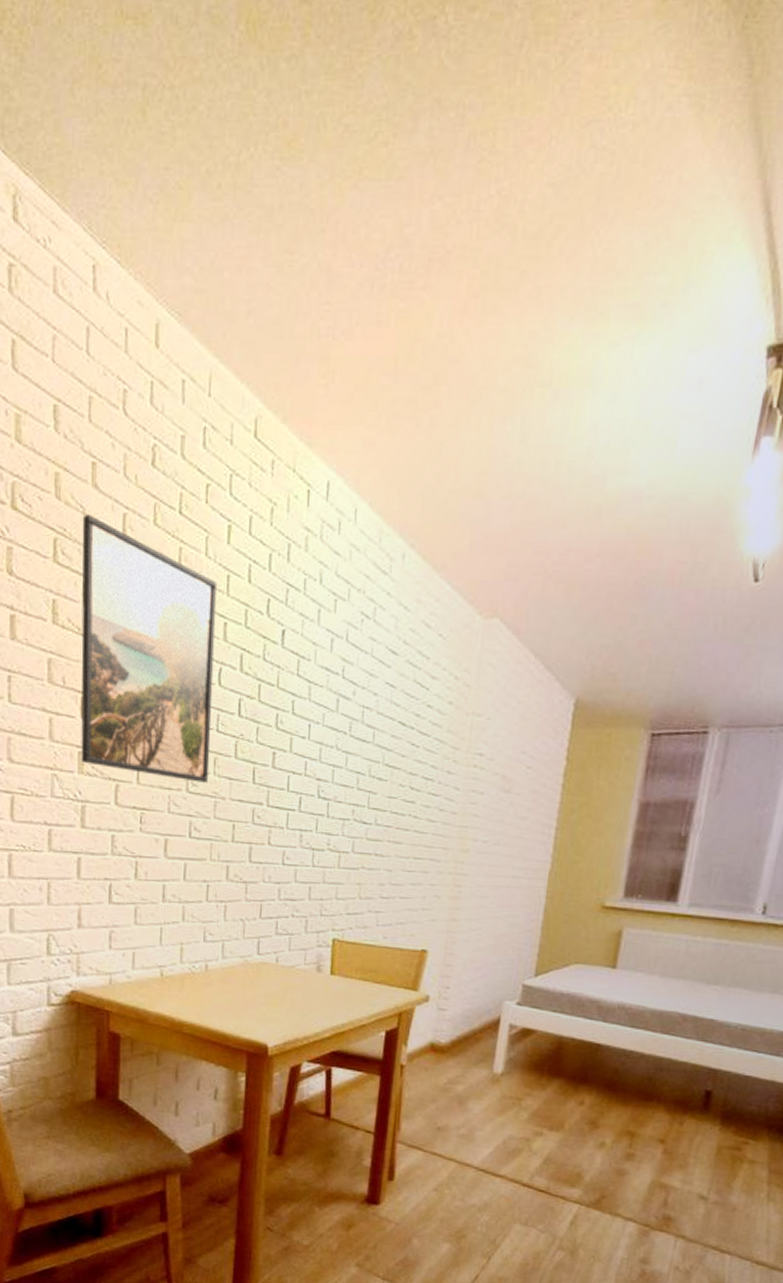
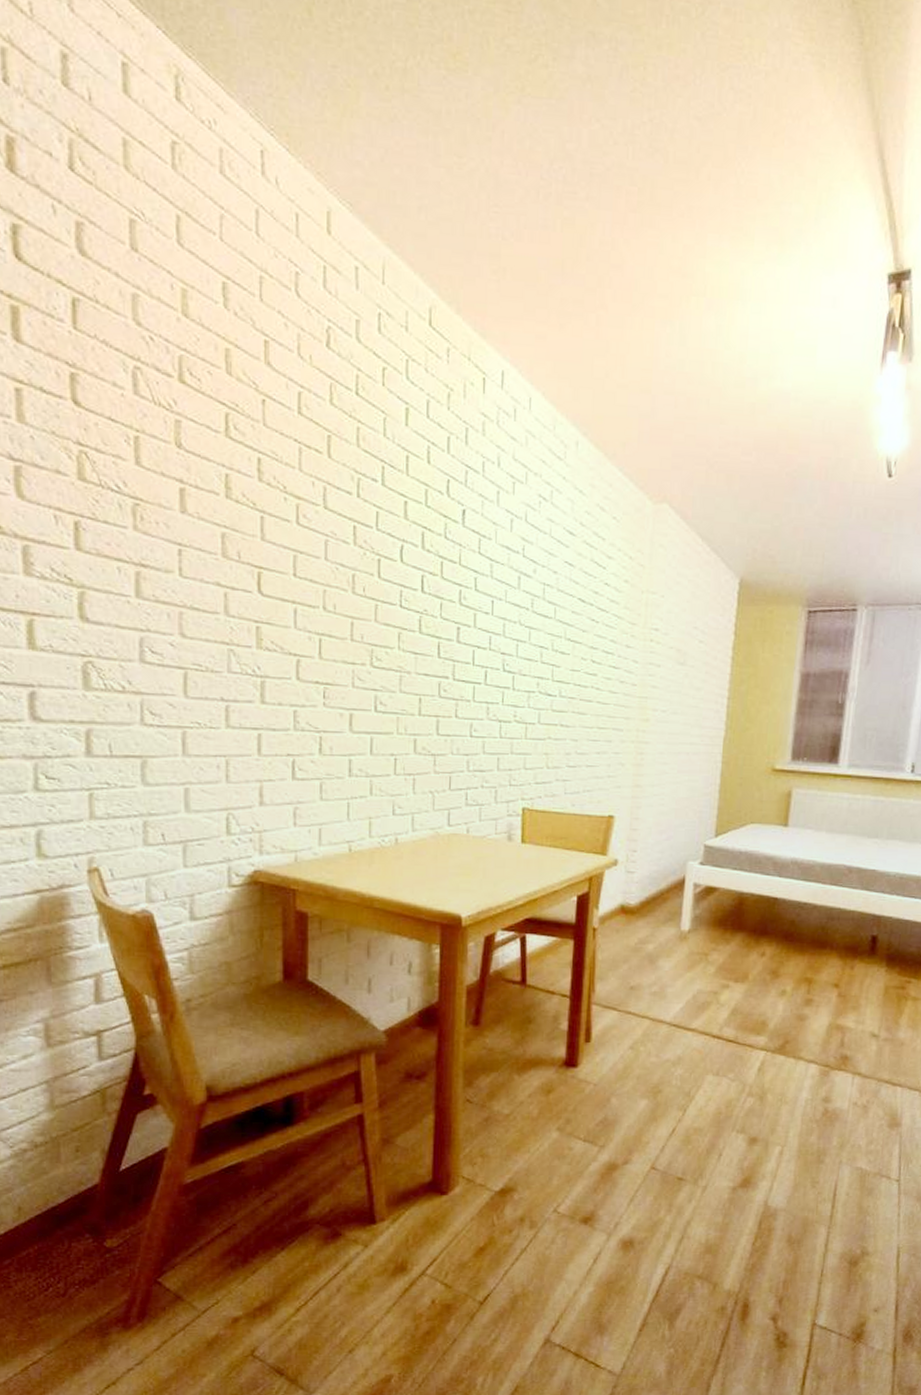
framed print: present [81,514,218,783] -> none [255,391,397,657]

